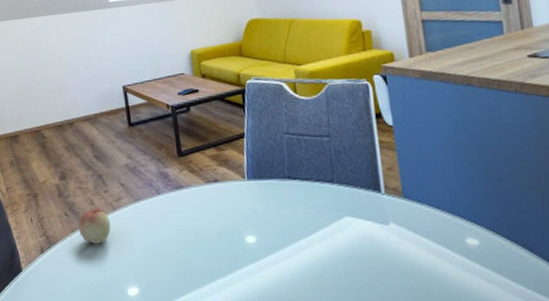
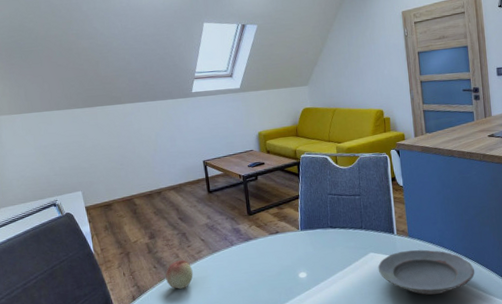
plate: none [357,216,512,285] -> present [378,249,475,295]

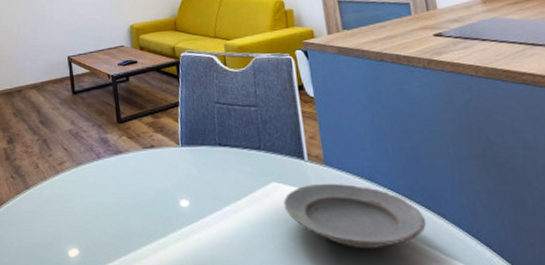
fruit: present [165,259,193,289] -> none [24,170,54,206]

